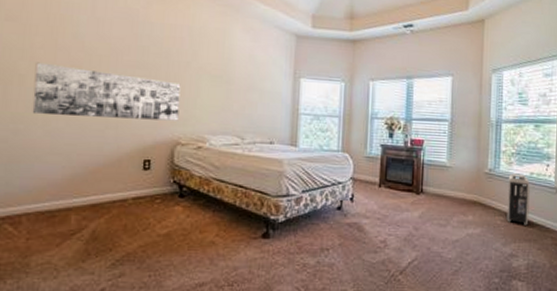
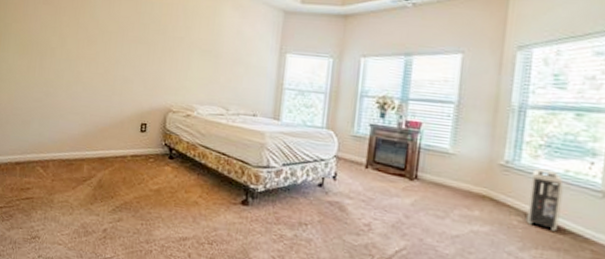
wall art: present [32,62,181,121] -> none [59,38,175,91]

